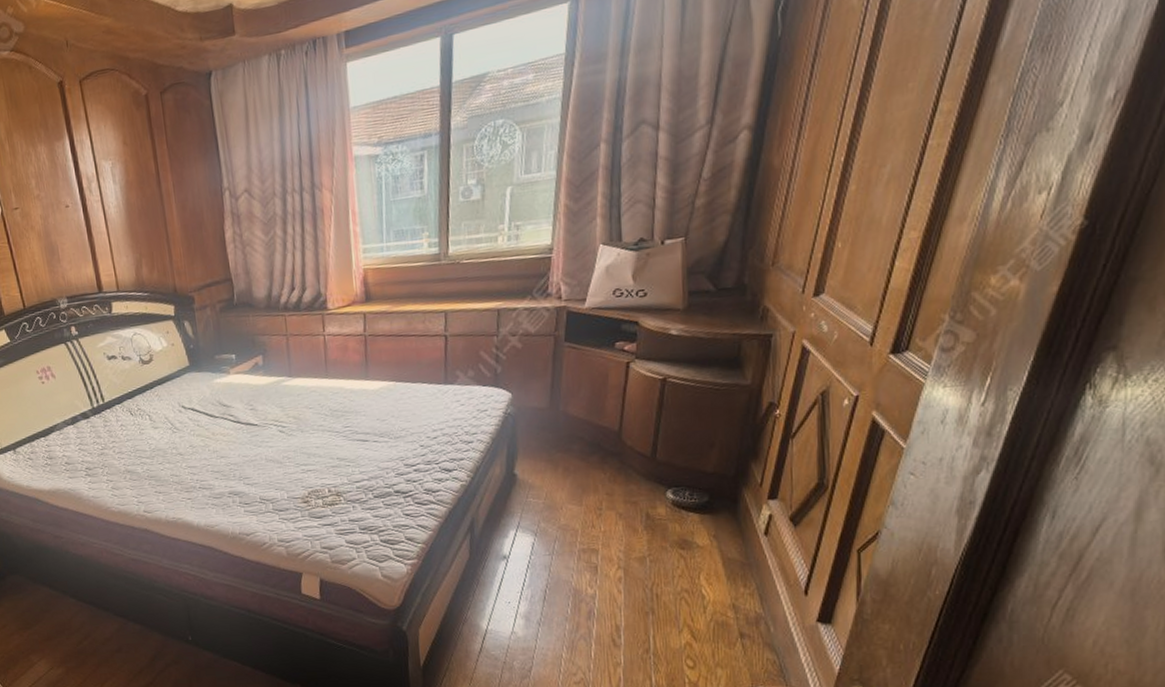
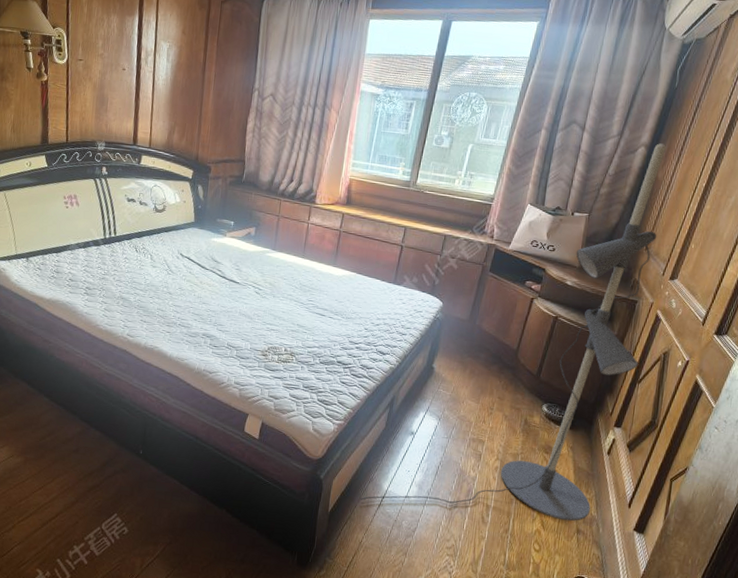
floor lamp: none [456,118,789,646] -> present [360,143,666,522]

